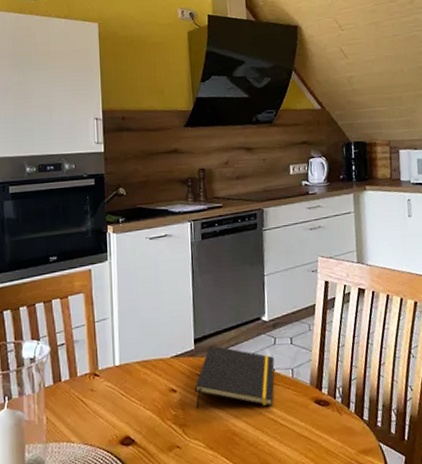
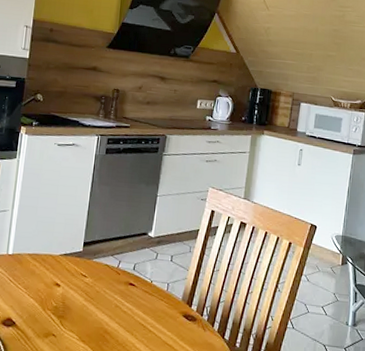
notepad: present [194,345,275,409] -> none [75,250,153,313]

